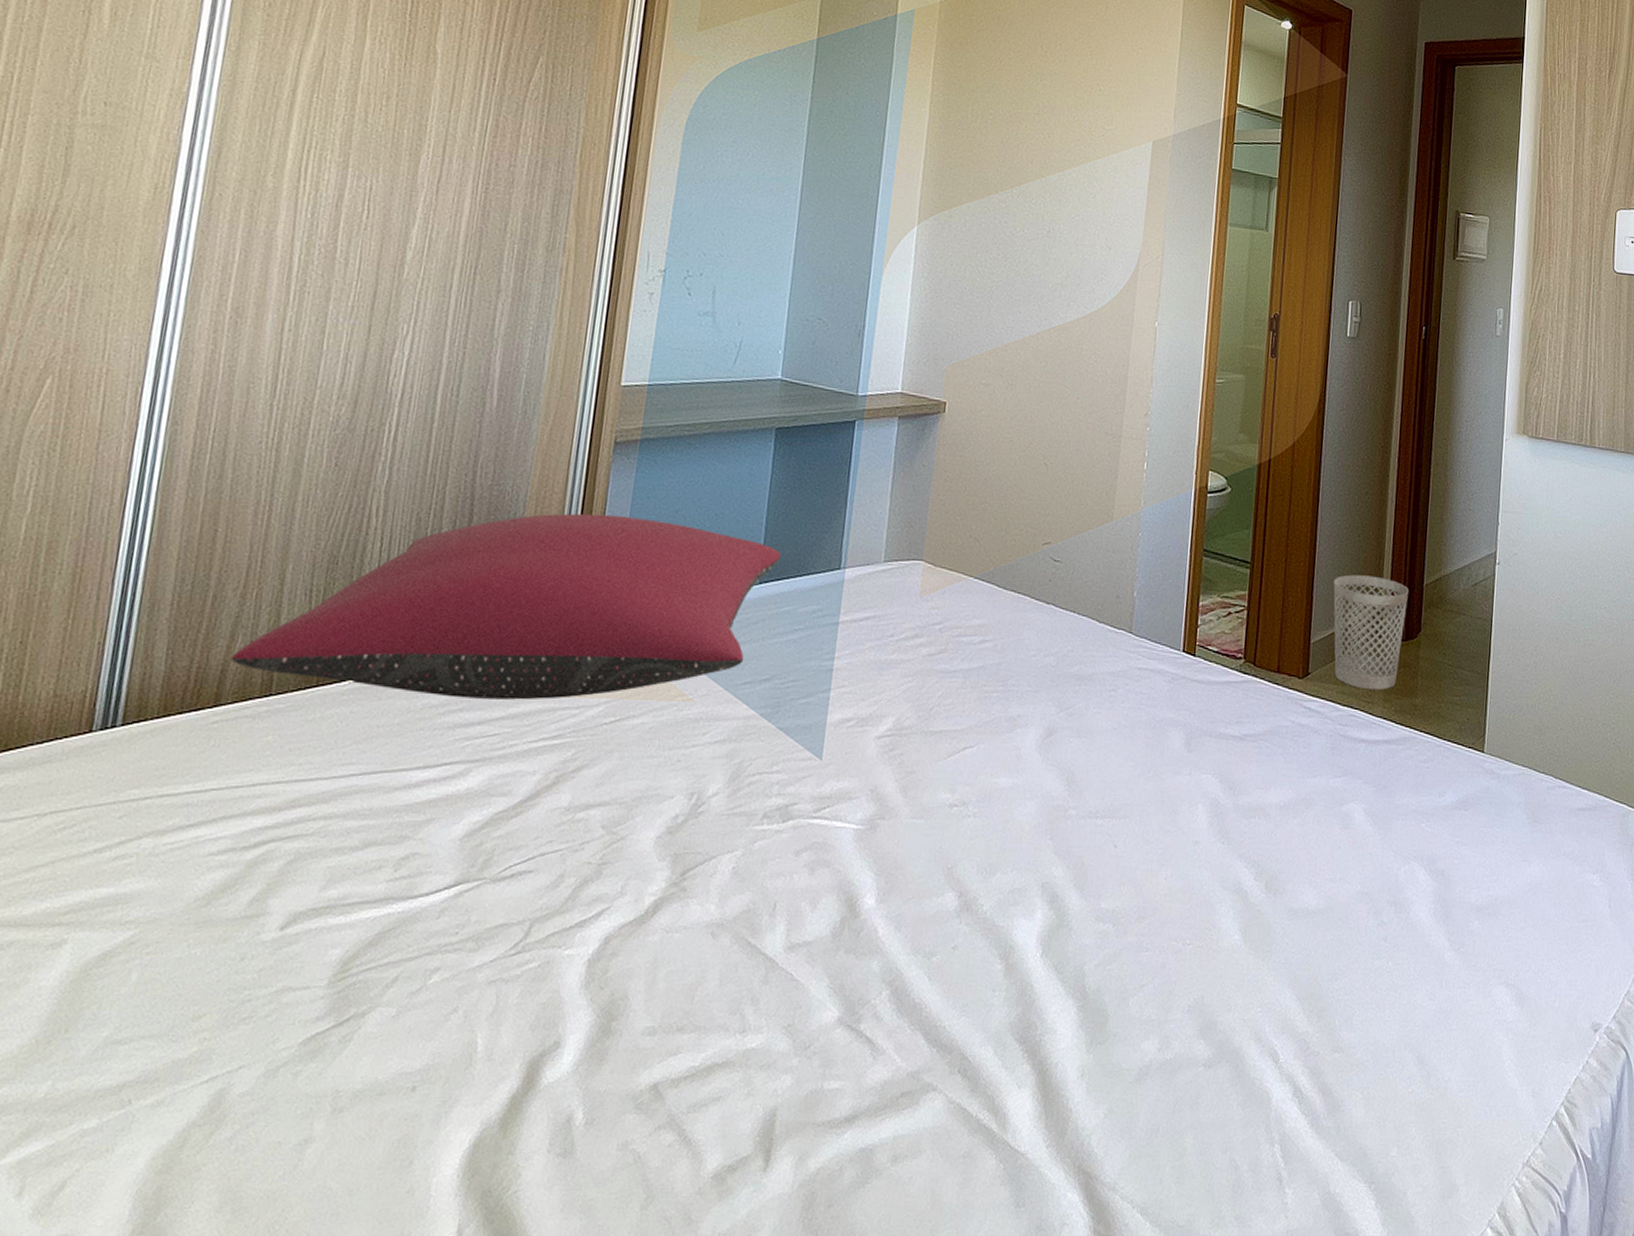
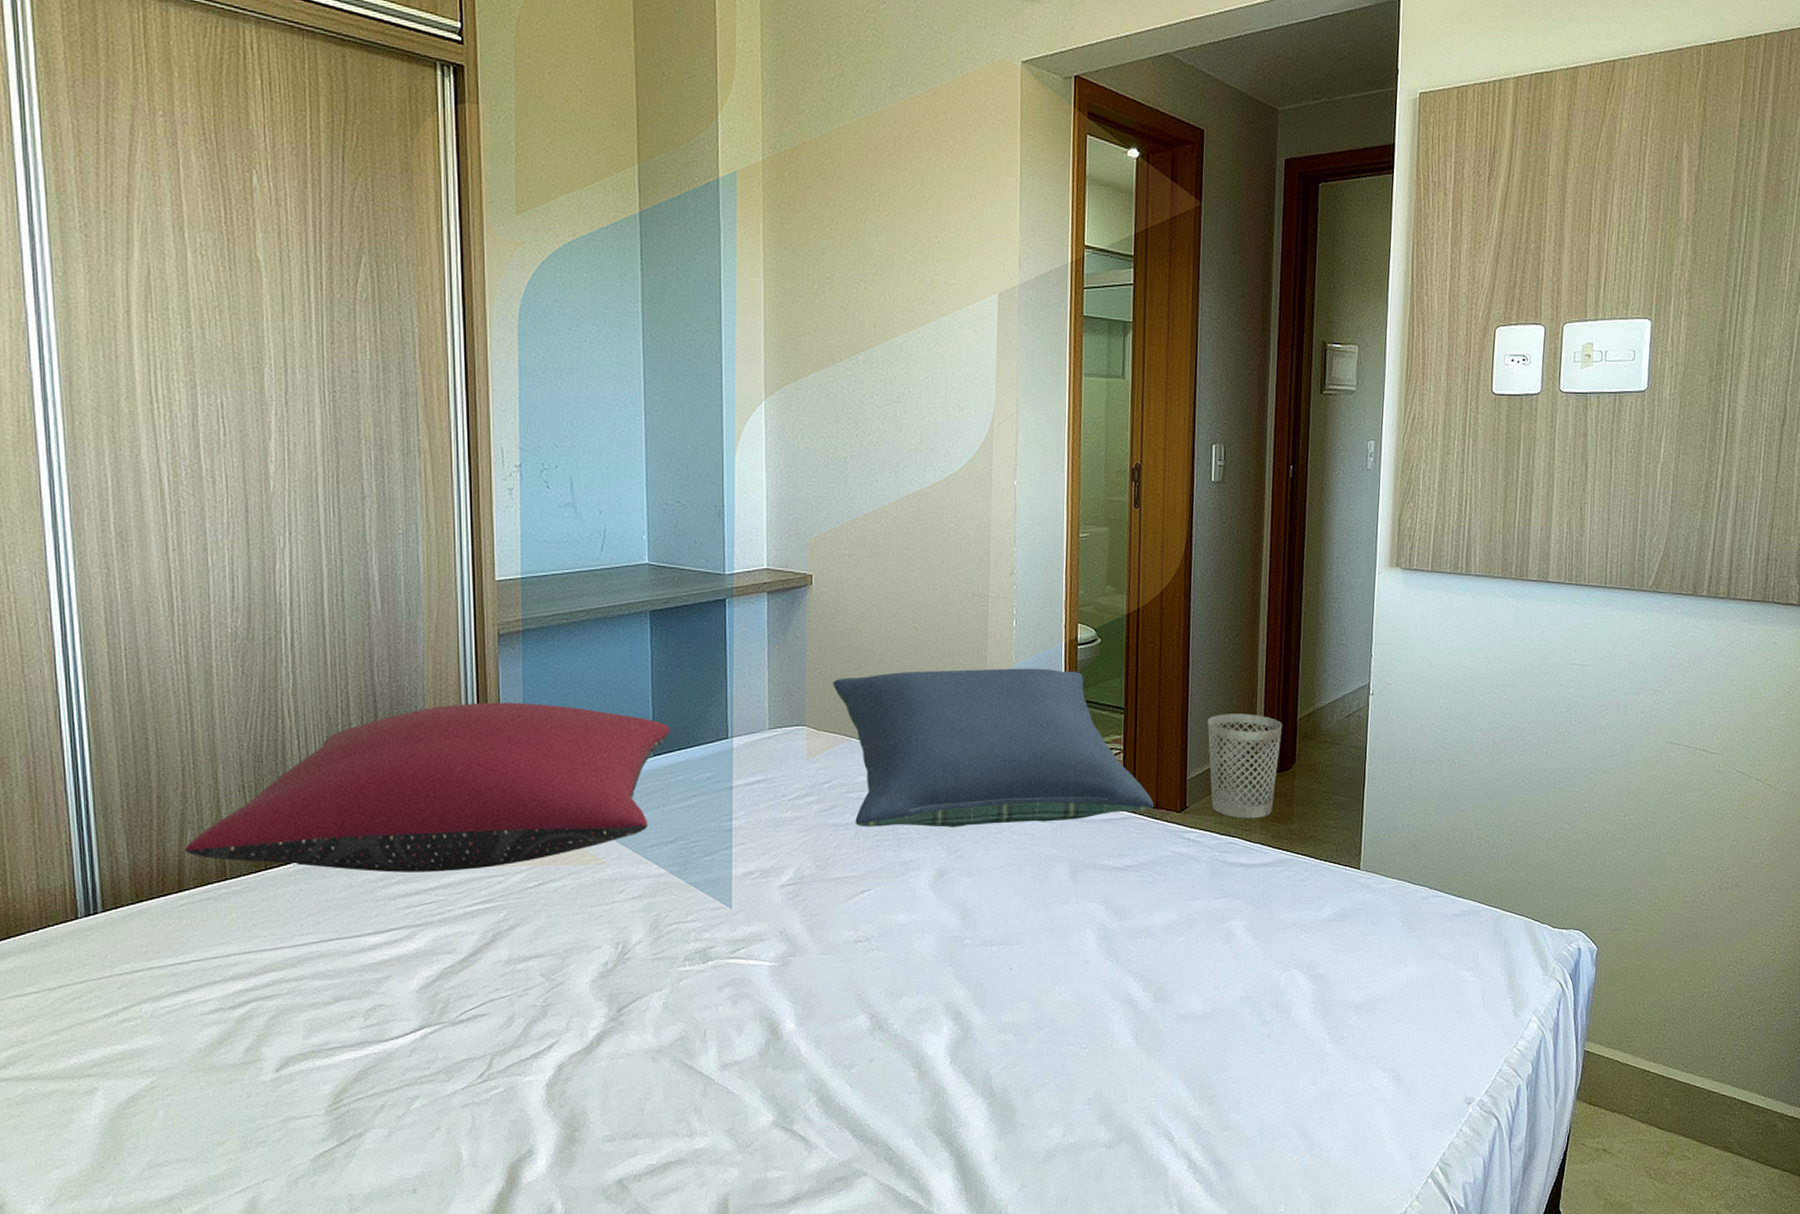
pillow: none [955,509,1276,682] -> present [833,668,1154,828]

